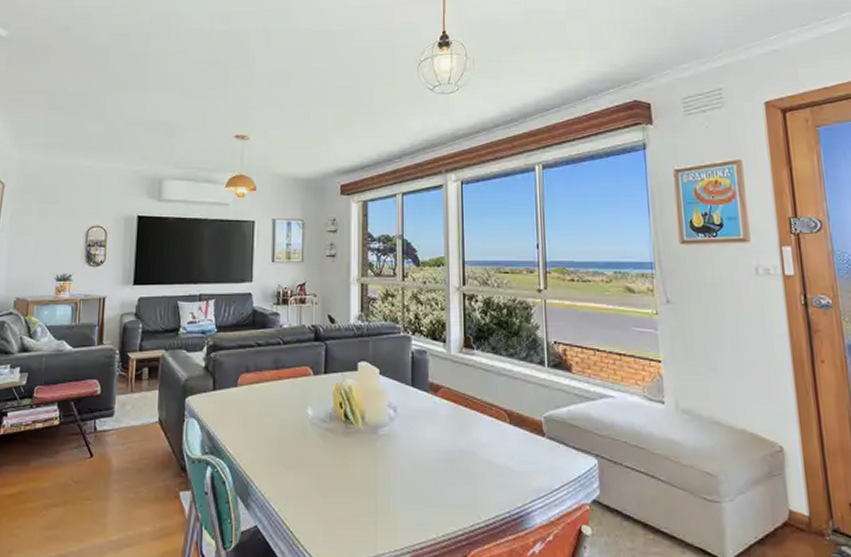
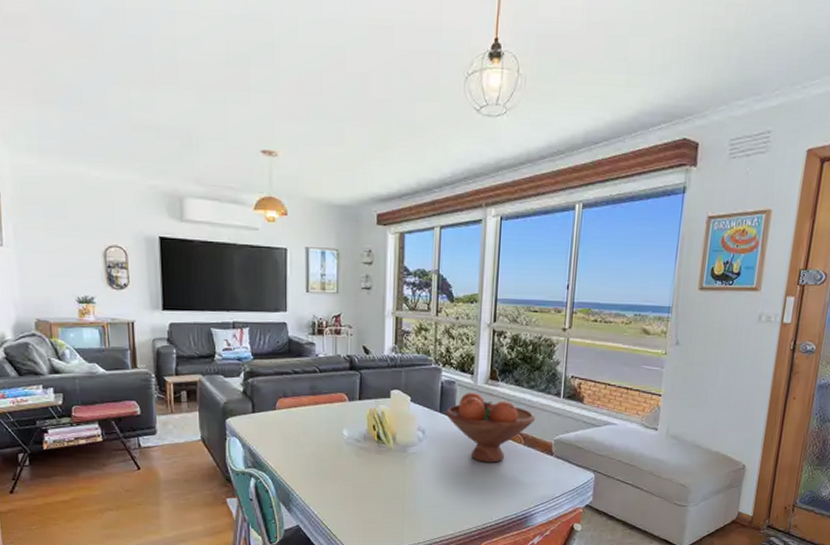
fruit bowl: none [417,362,519,446] -> present [445,392,535,463]

